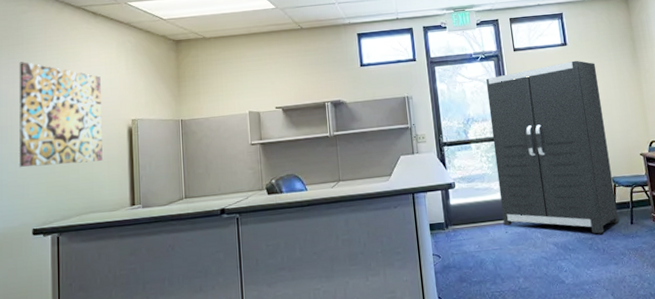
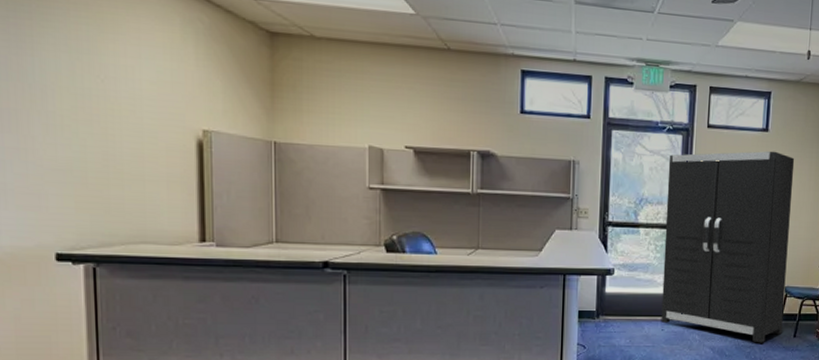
wall art: present [19,61,103,167] -> none [25,18,160,178]

